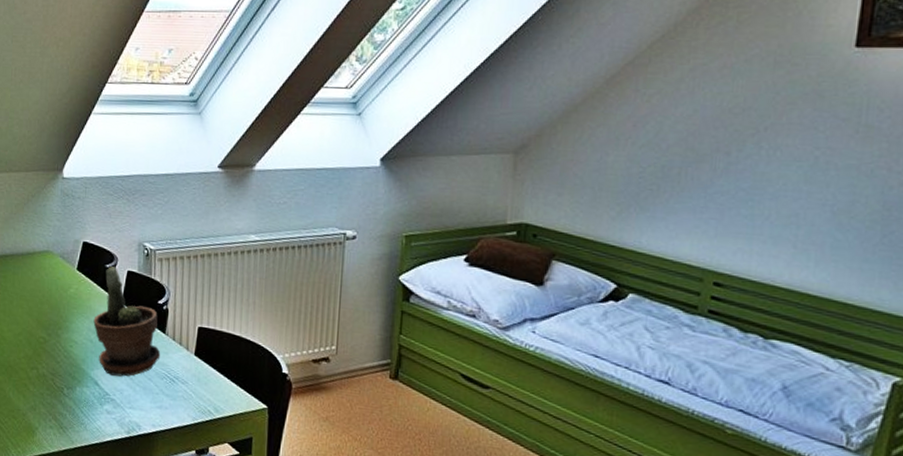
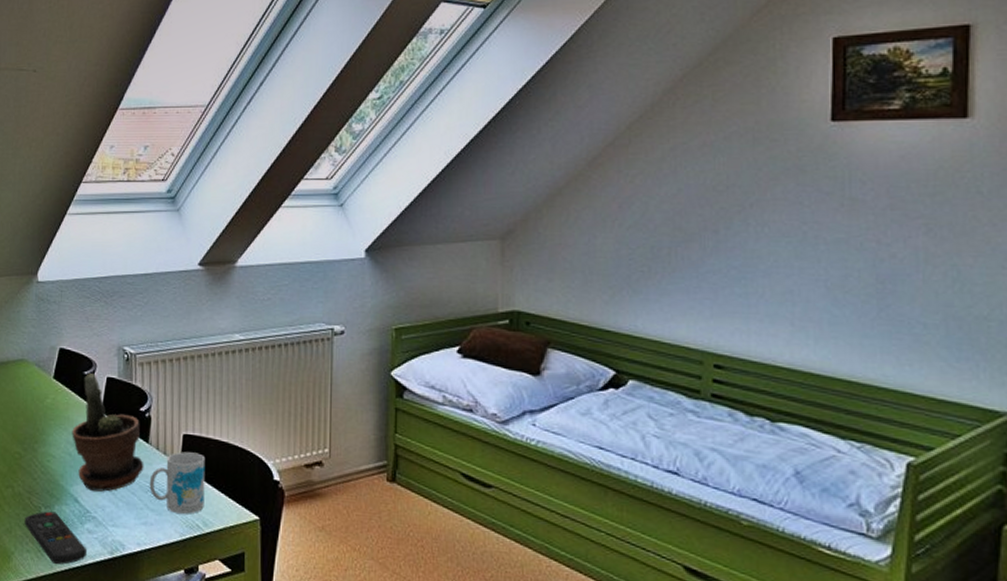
remote control: none [48,392,105,441] -> present [24,511,86,565]
mug: none [165,343,219,401] -> present [149,451,206,514]

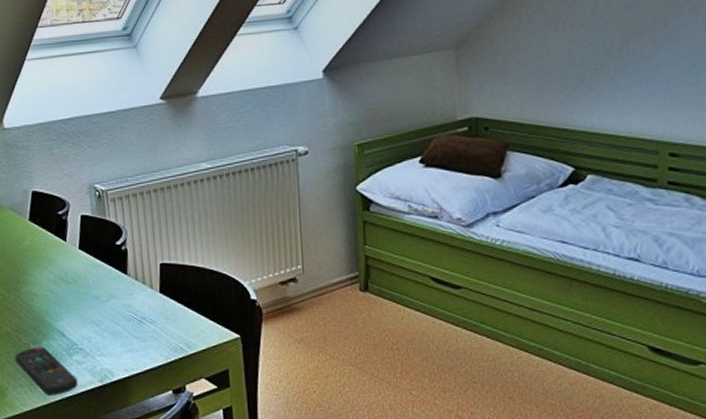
potted plant: present [72,373,144,492] -> none [52,213,125,324]
mug: present [149,451,206,514] -> none [131,280,186,338]

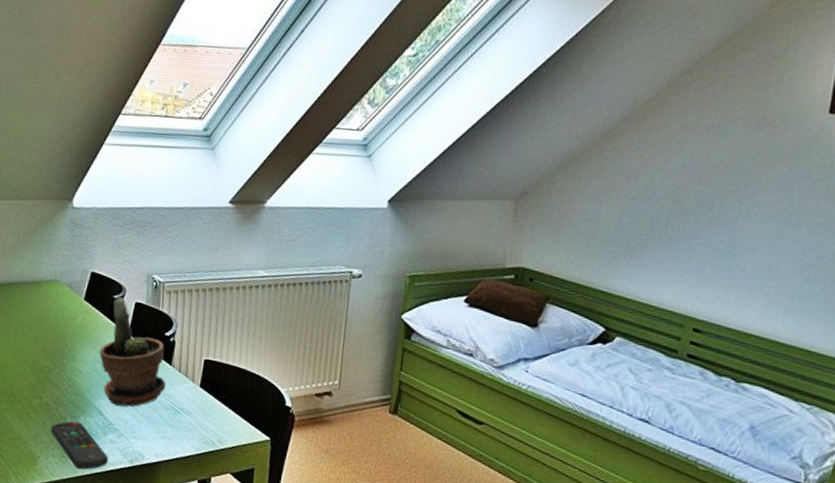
potted plant: none [52,213,125,324] -> present [99,297,166,407]

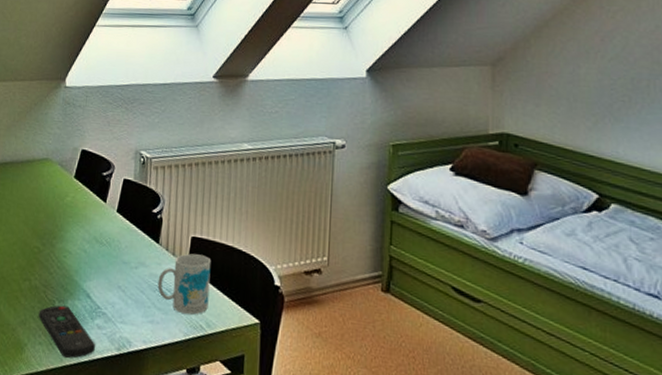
potted plant: present [99,297,166,407] -> none [88,174,154,289]
mug: none [170,375,224,432] -> present [157,253,211,315]

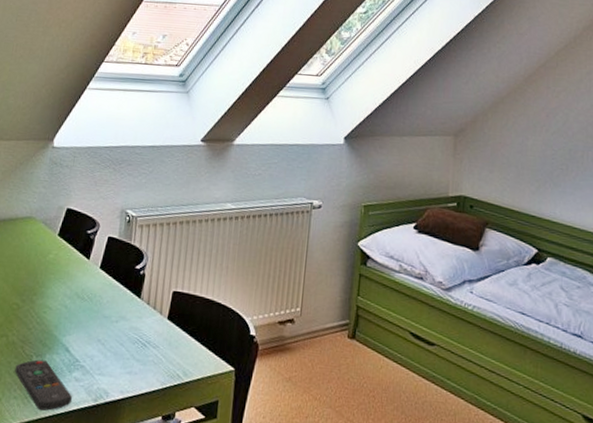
mug: present [157,253,211,315] -> none [137,307,191,365]

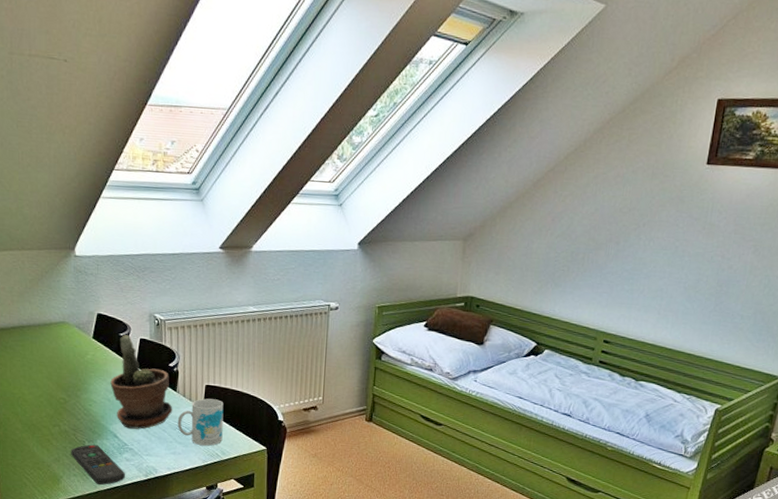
potted plant: none [69,232,135,343] -> present [110,335,173,429]
mug: none [137,307,191,365] -> present [177,398,224,446]

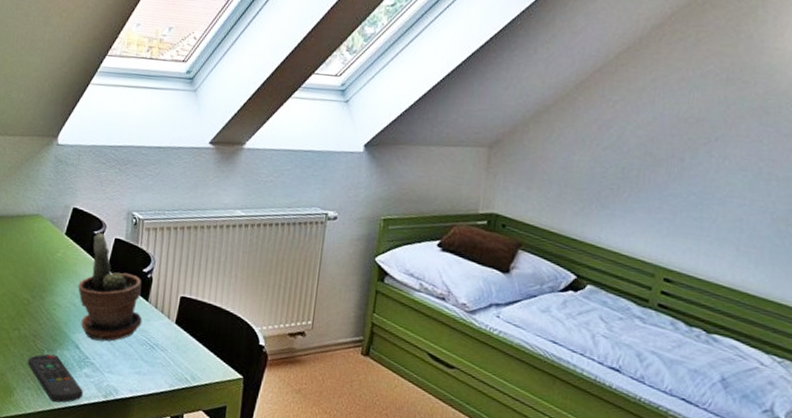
mug: present [177,398,224,446] -> none [145,312,199,368]

